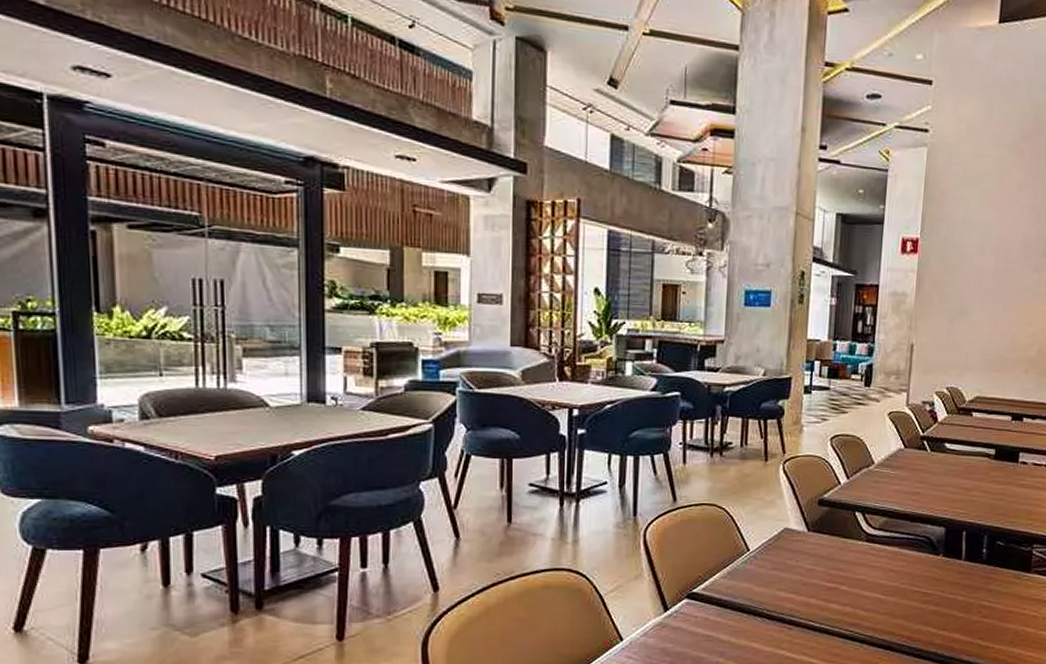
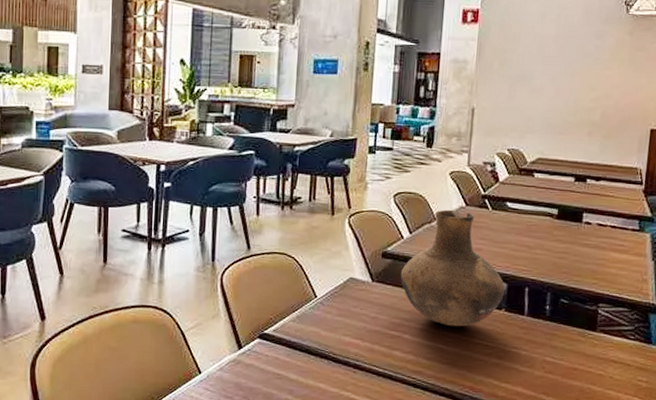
vase: none [837,452,943,575] -> present [400,209,505,327]

